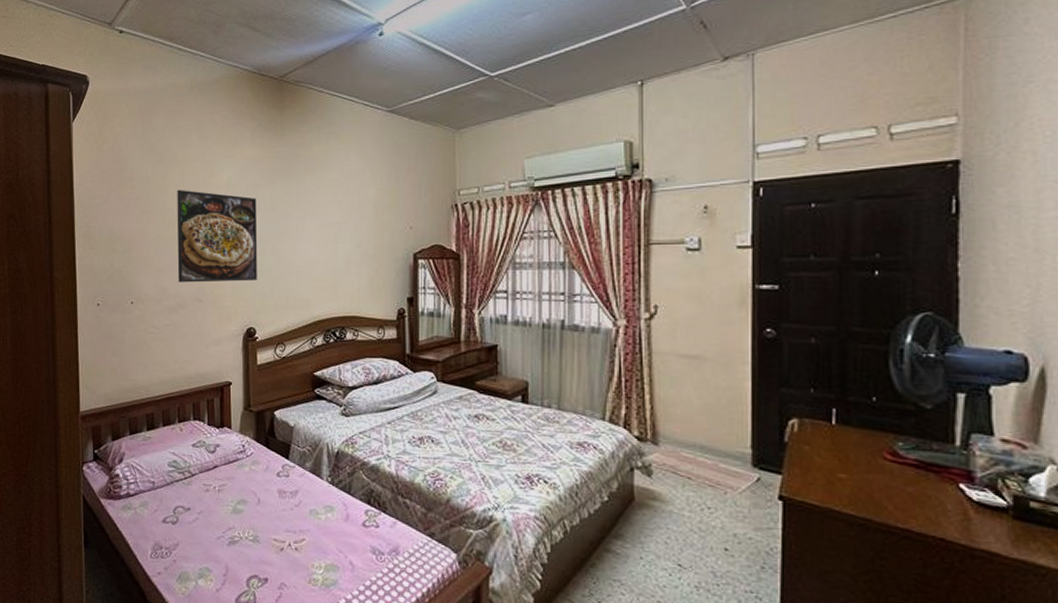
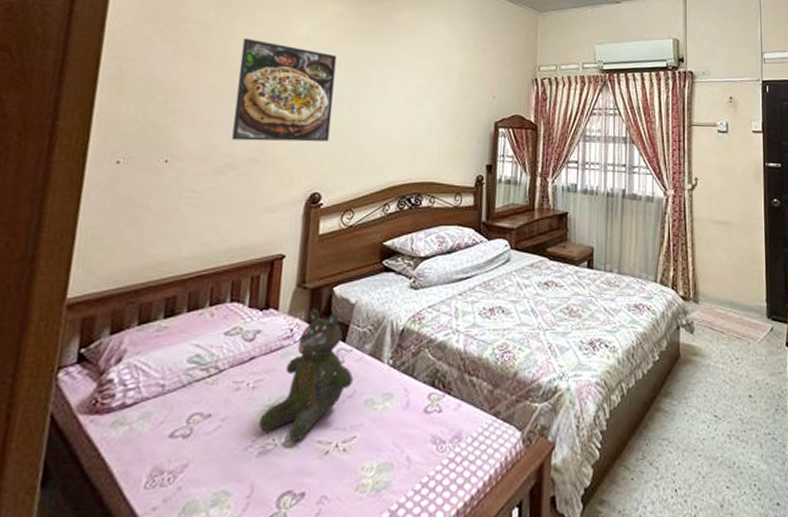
teddy bear: none [227,429,297,537] -> present [259,308,353,442]

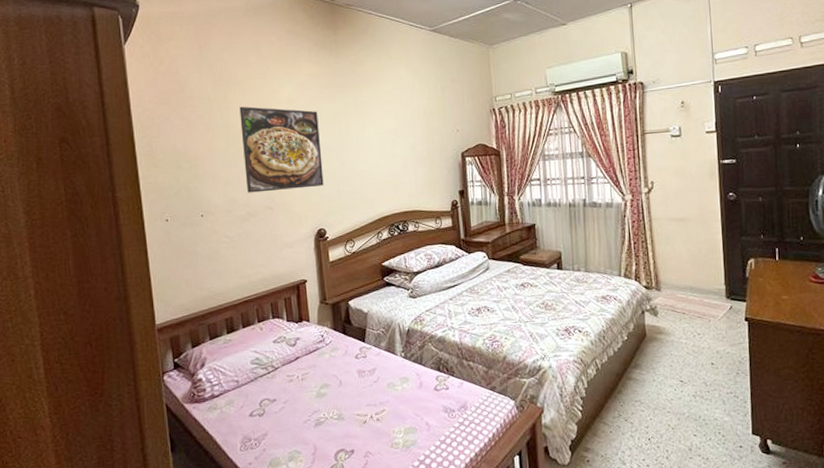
teddy bear: present [259,308,353,442] -> none [311,318,375,415]

